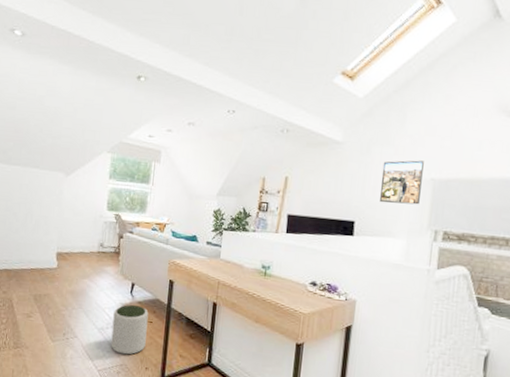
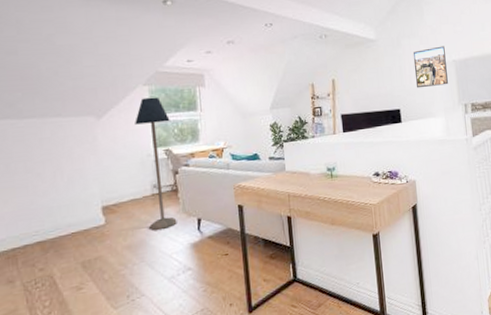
floor lamp: none [90,164,124,285] -> present [135,97,177,231]
plant pot: present [111,304,149,355] -> none [183,240,225,299]

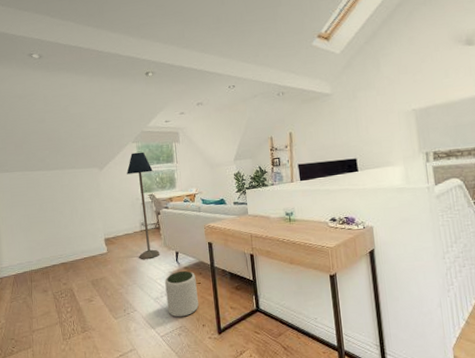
plant pot: none [183,240,225,299] -> present [165,270,199,317]
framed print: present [413,46,448,89] -> none [369,96,407,138]

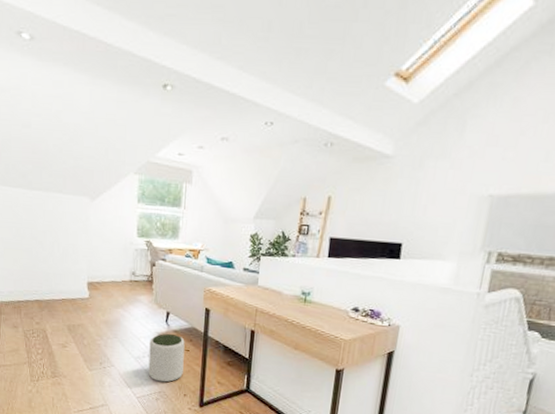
floor lamp: present [127,152,160,260] -> none [123,186,154,314]

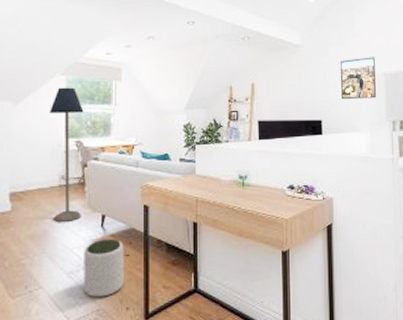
floor lamp: none [123,186,154,314] -> present [49,87,84,223]
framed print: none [431,174,483,224] -> present [339,57,376,100]

